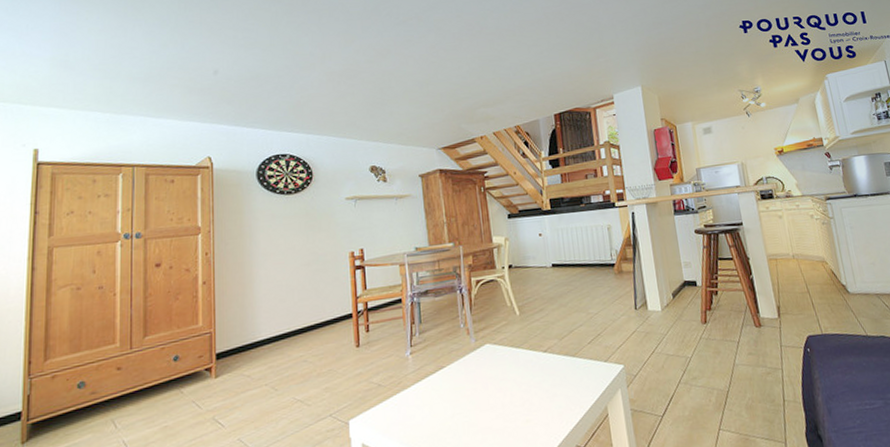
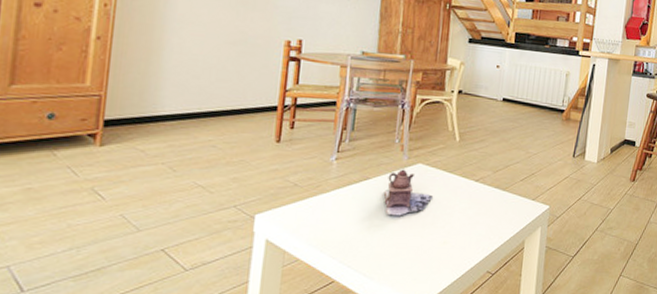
teapot: none [459,352,506,402] -> present [383,169,432,216]

